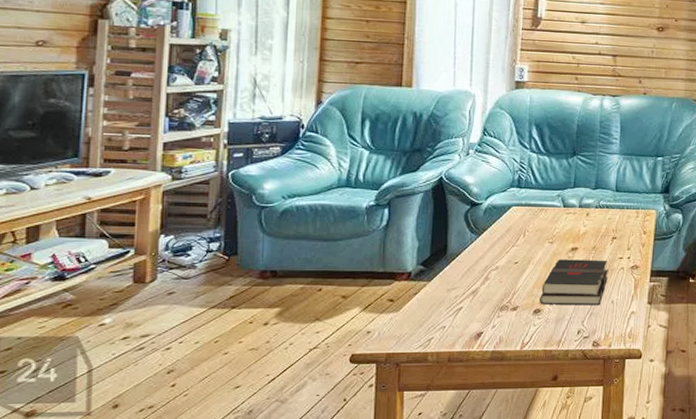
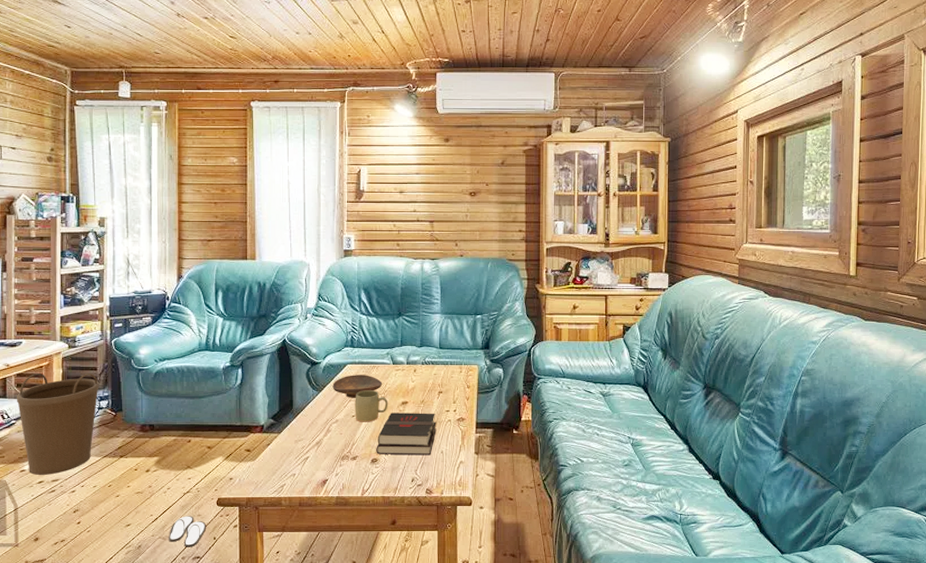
basket: none [98,209,209,329] -> present [16,373,99,475]
slippers: none [288,375,335,411] -> present [169,516,206,548]
decorative bowl: none [494,217,551,243] -> present [332,375,383,398]
mug: none [518,235,556,270] -> present [355,390,388,422]

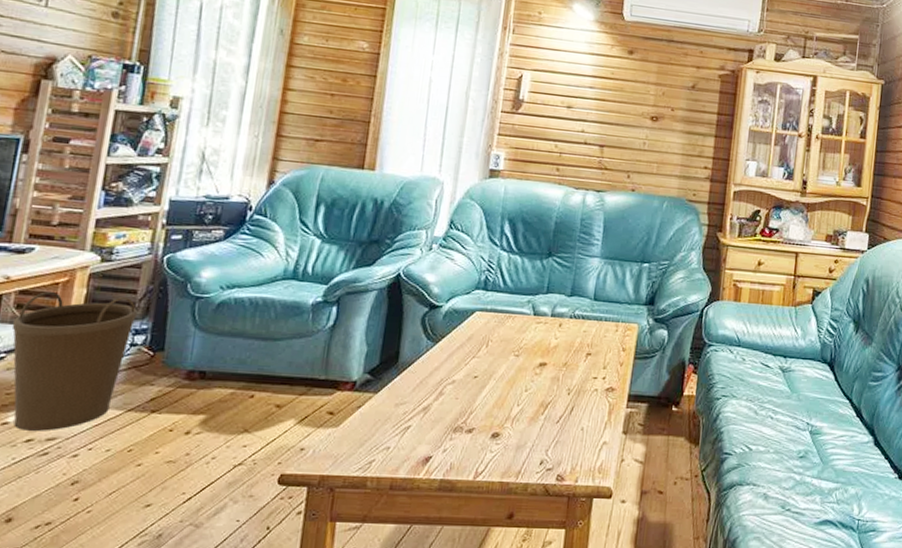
slippers: present [169,516,206,548] -> none [203,496,259,539]
decorative bowl: present [332,375,383,398] -> none [453,324,518,354]
mug: present [355,390,388,422] -> none [477,345,523,386]
hardback book: present [376,412,437,456] -> none [499,375,580,433]

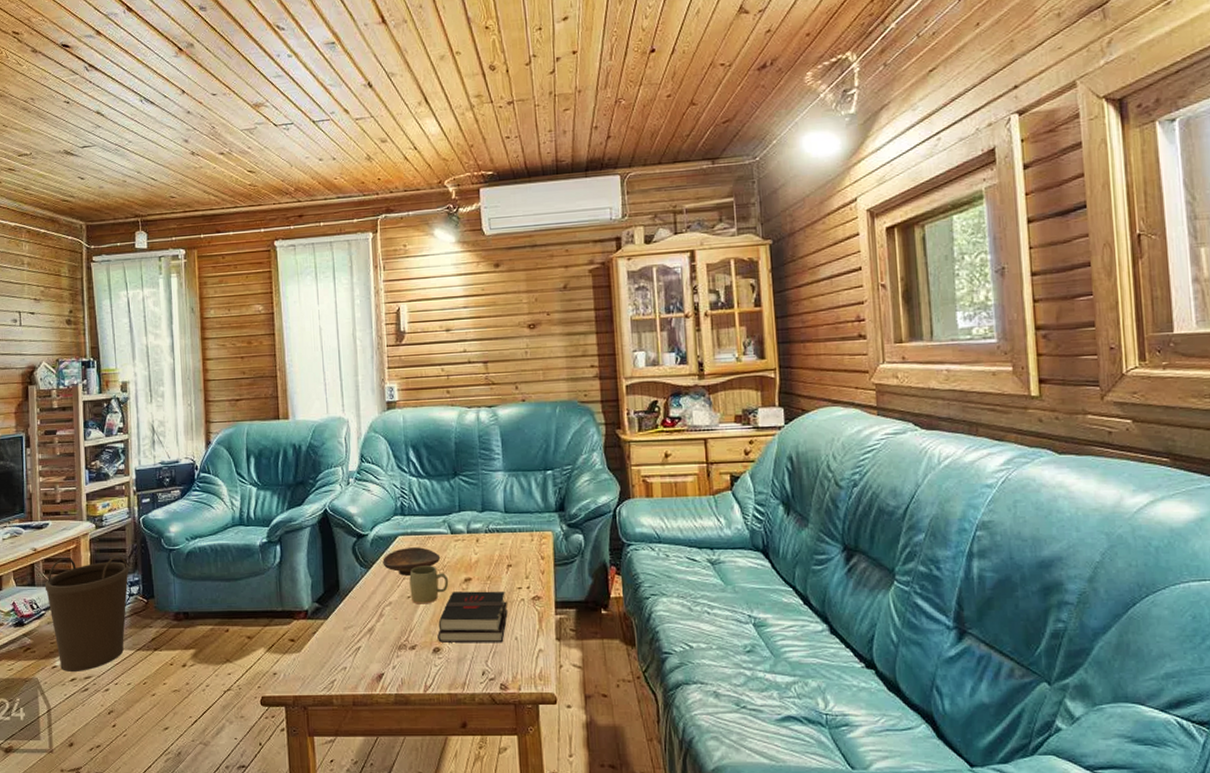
decorative bowl: none [453,324,518,354] -> present [382,547,441,576]
mug: none [477,345,523,386] -> present [409,566,449,604]
hardback book: none [499,375,580,433] -> present [437,591,508,643]

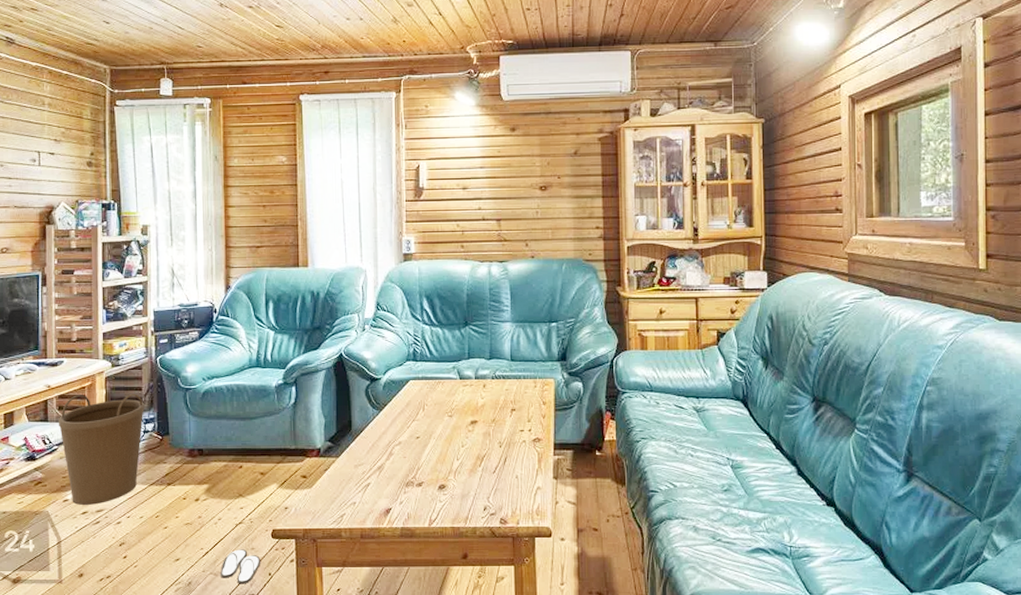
slippers: none [210,717,250,755] -> present [221,549,260,584]
decorative bowl: present [382,547,441,576] -> none [394,391,449,417]
mug: present [409,566,449,604] -> none [419,408,456,444]
hardback book: present [437,591,508,643] -> none [443,433,510,481]

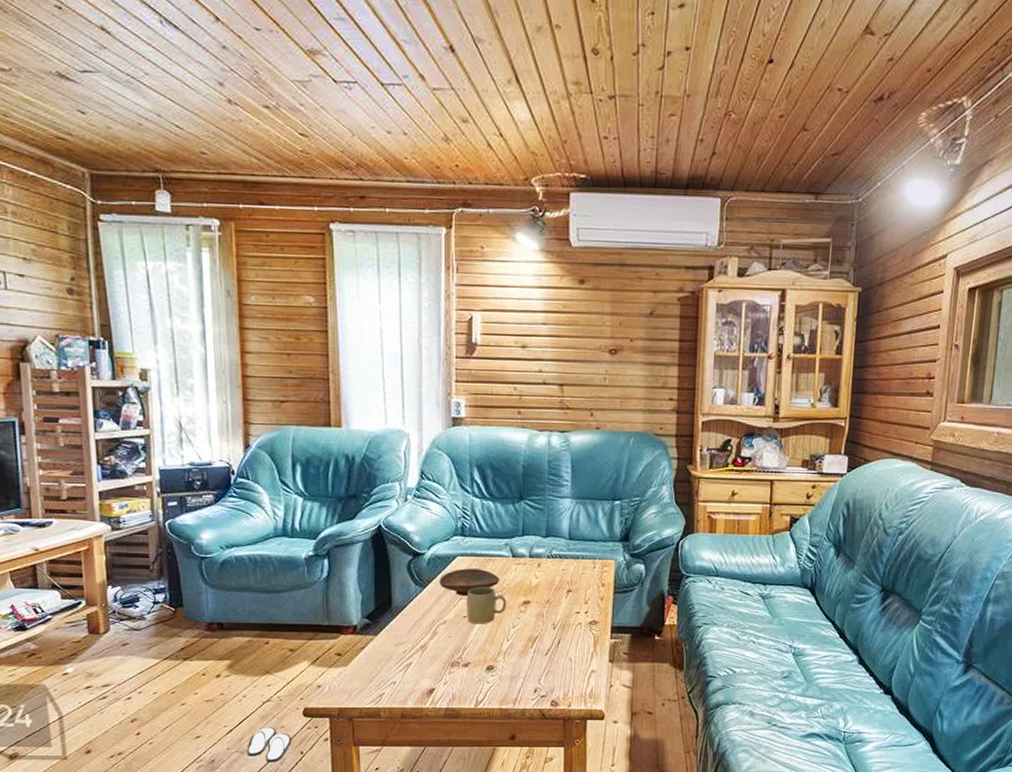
basket: present [58,393,144,505] -> none [50,560,153,679]
decorative bowl: none [394,391,449,417] -> present [439,568,500,596]
mug: none [419,408,456,444] -> present [466,587,507,624]

